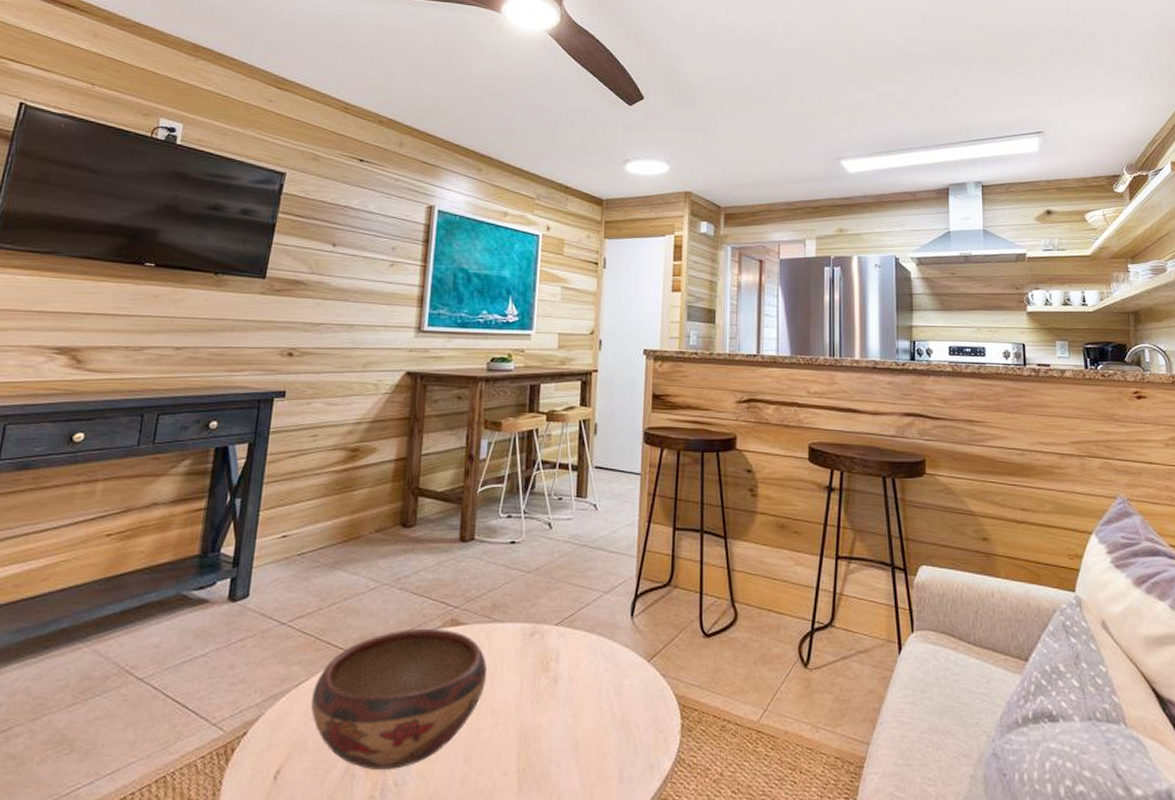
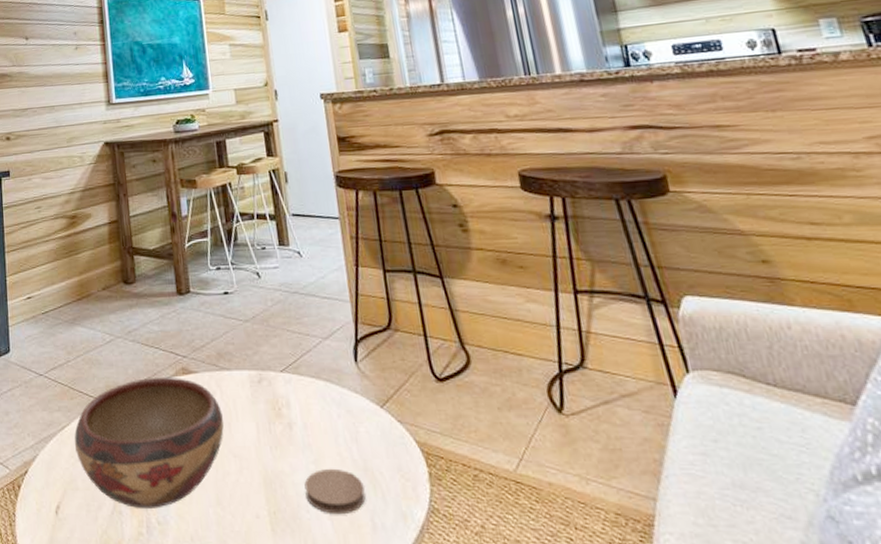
coaster: none [559,722,618,768] -> present [304,468,366,515]

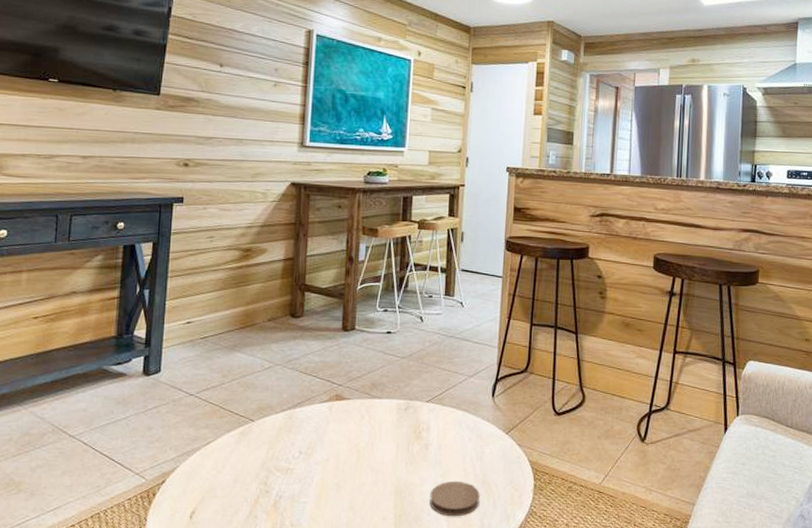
decorative bowl: present [74,377,224,508] -> none [218,401,368,513]

